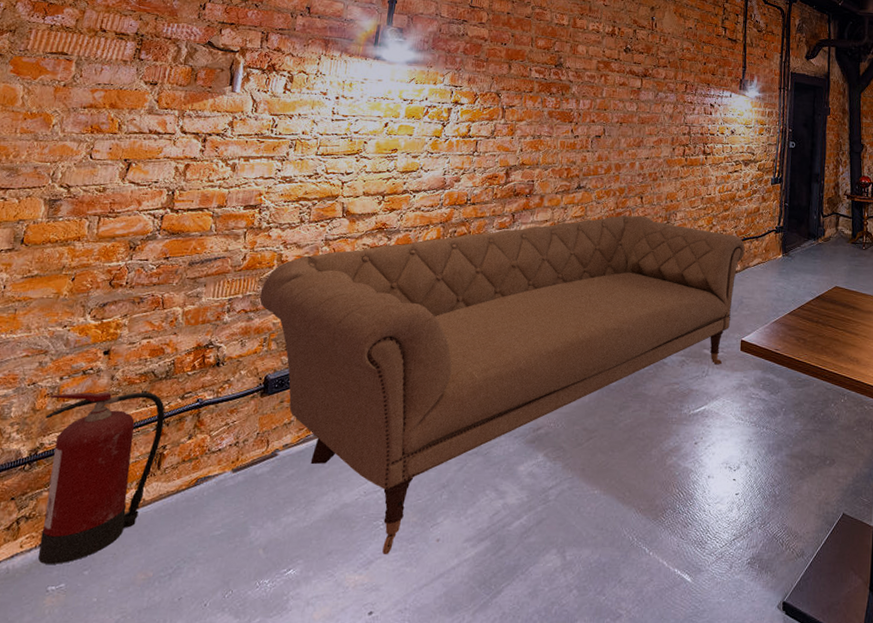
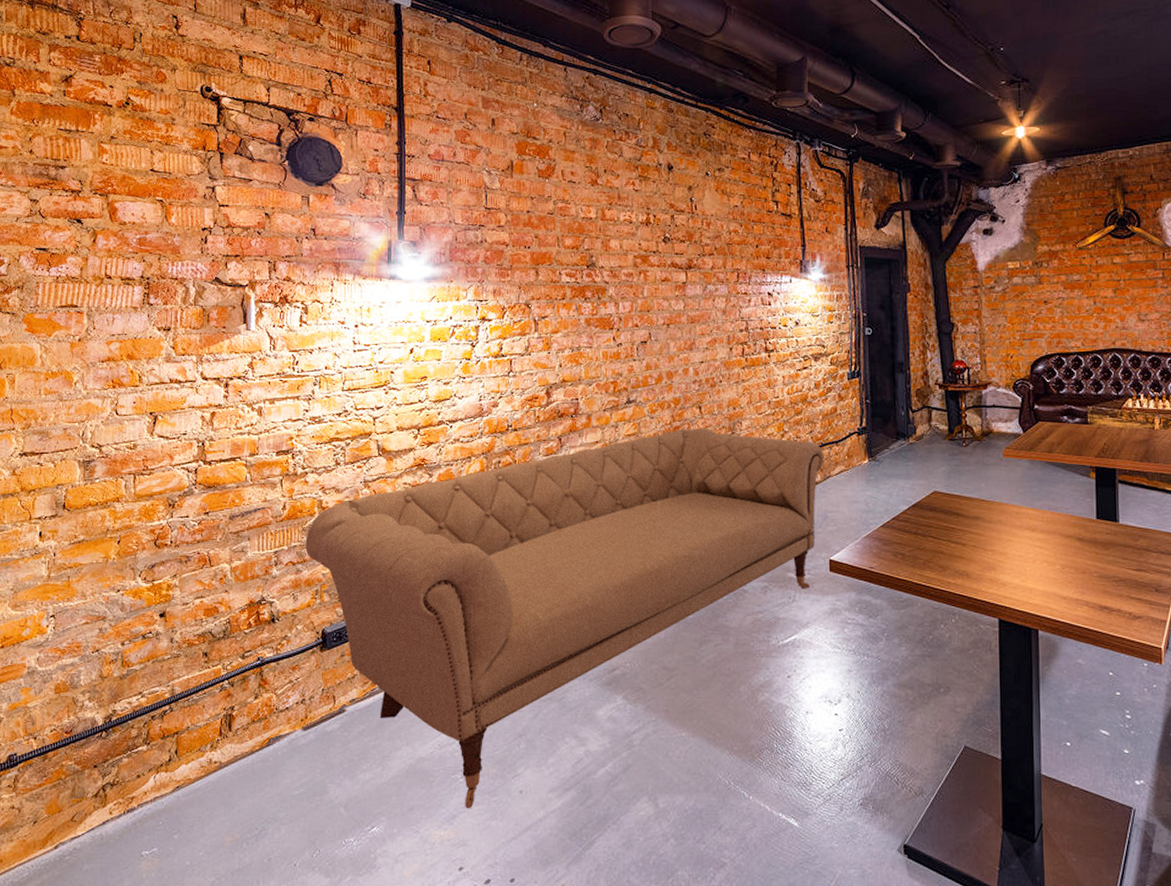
fire extinguisher: present [38,392,165,564] -> none [113,653,228,829]

